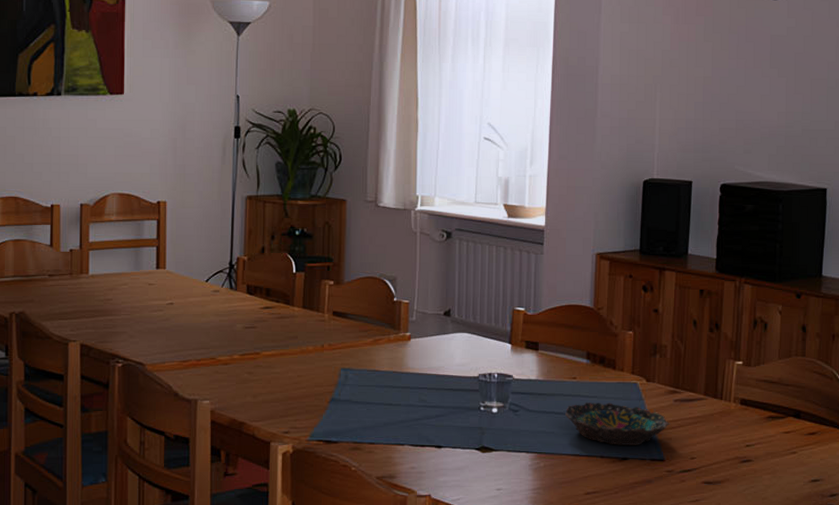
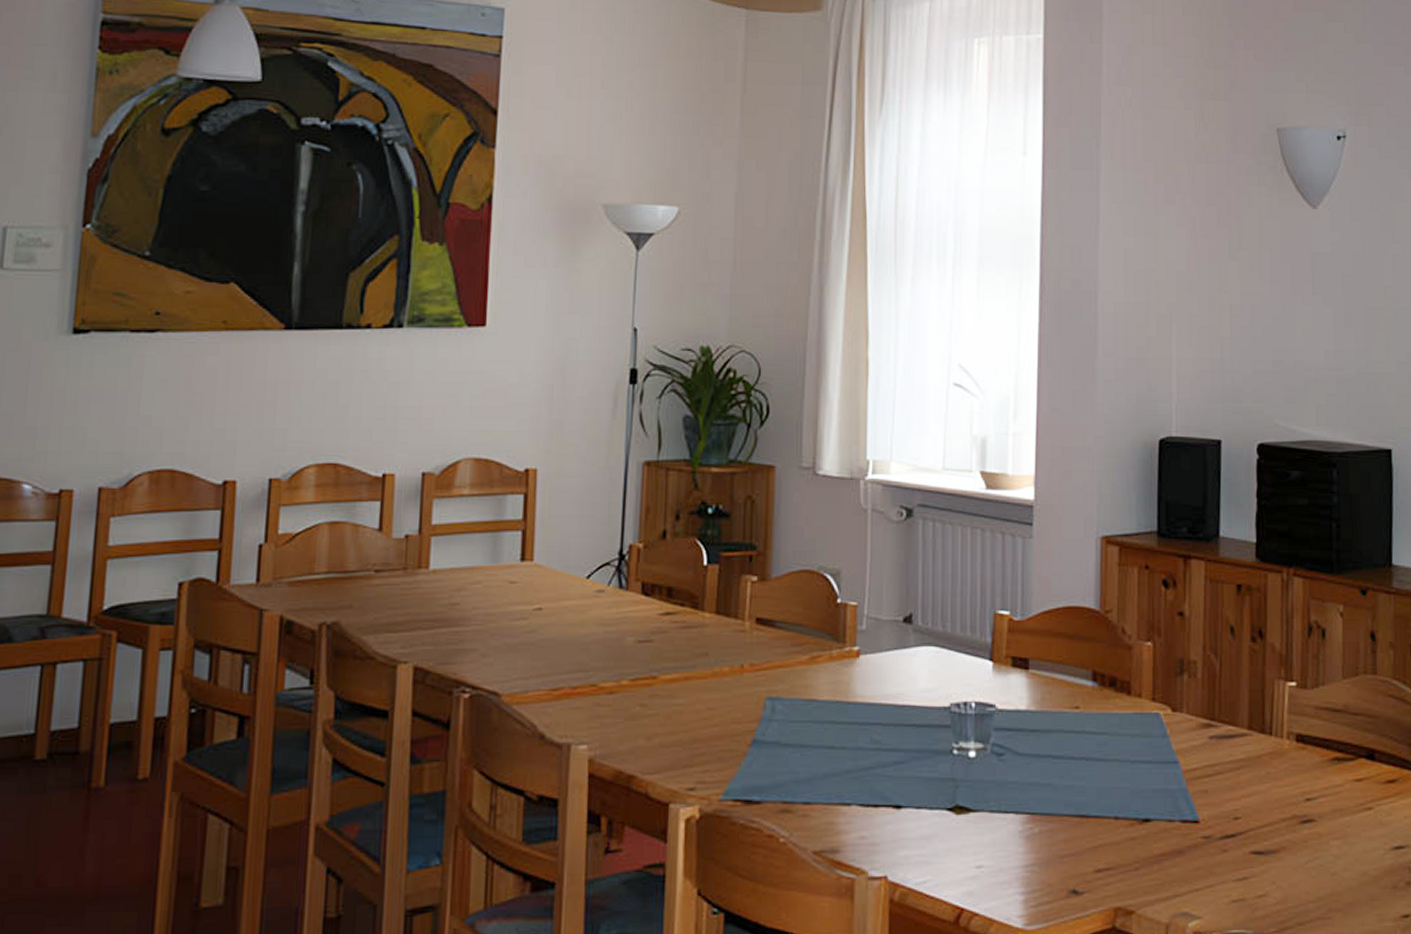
bowl: present [565,402,671,445] -> none [1066,740,1206,802]

